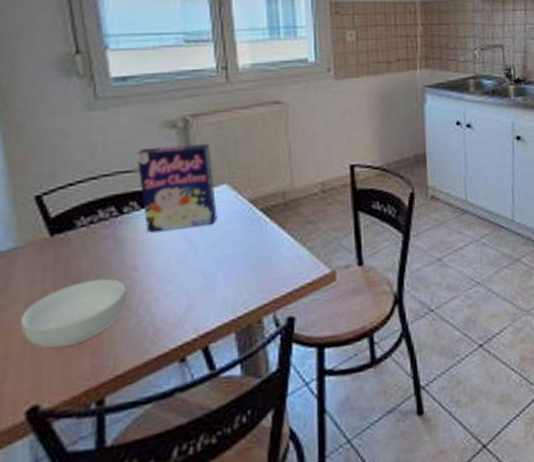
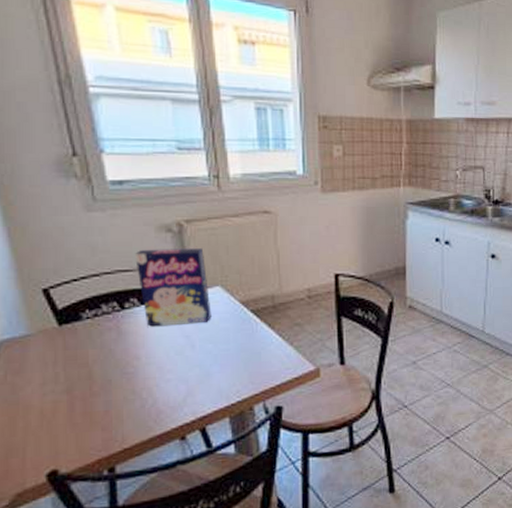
cereal bowl: present [21,278,127,348] -> none [37,365,131,423]

